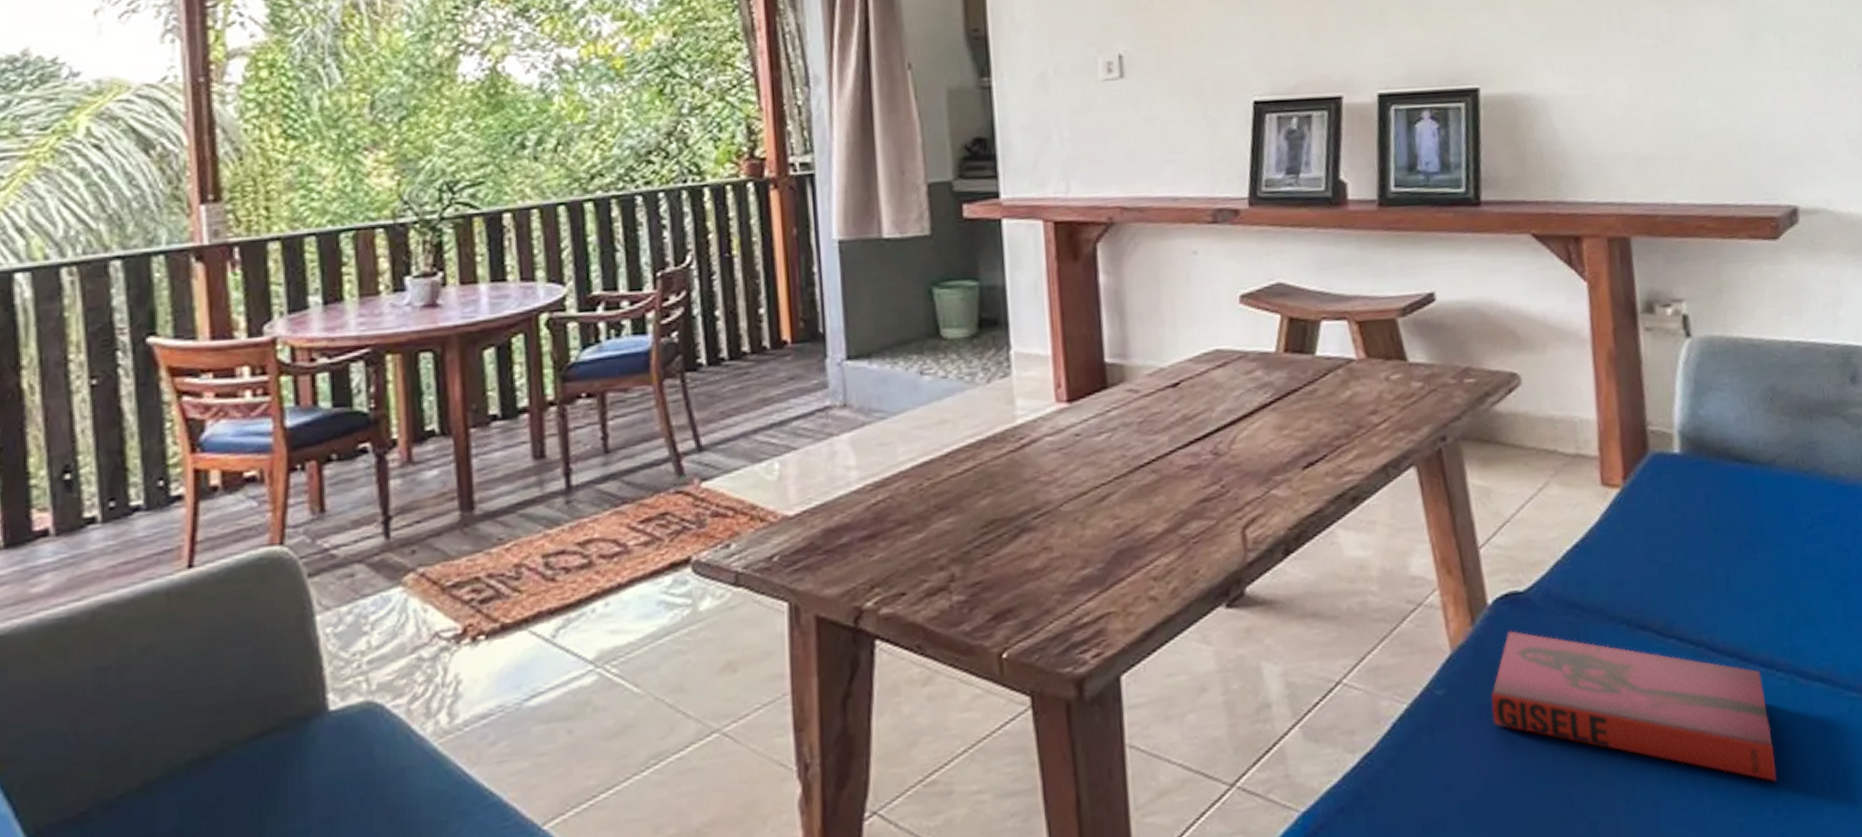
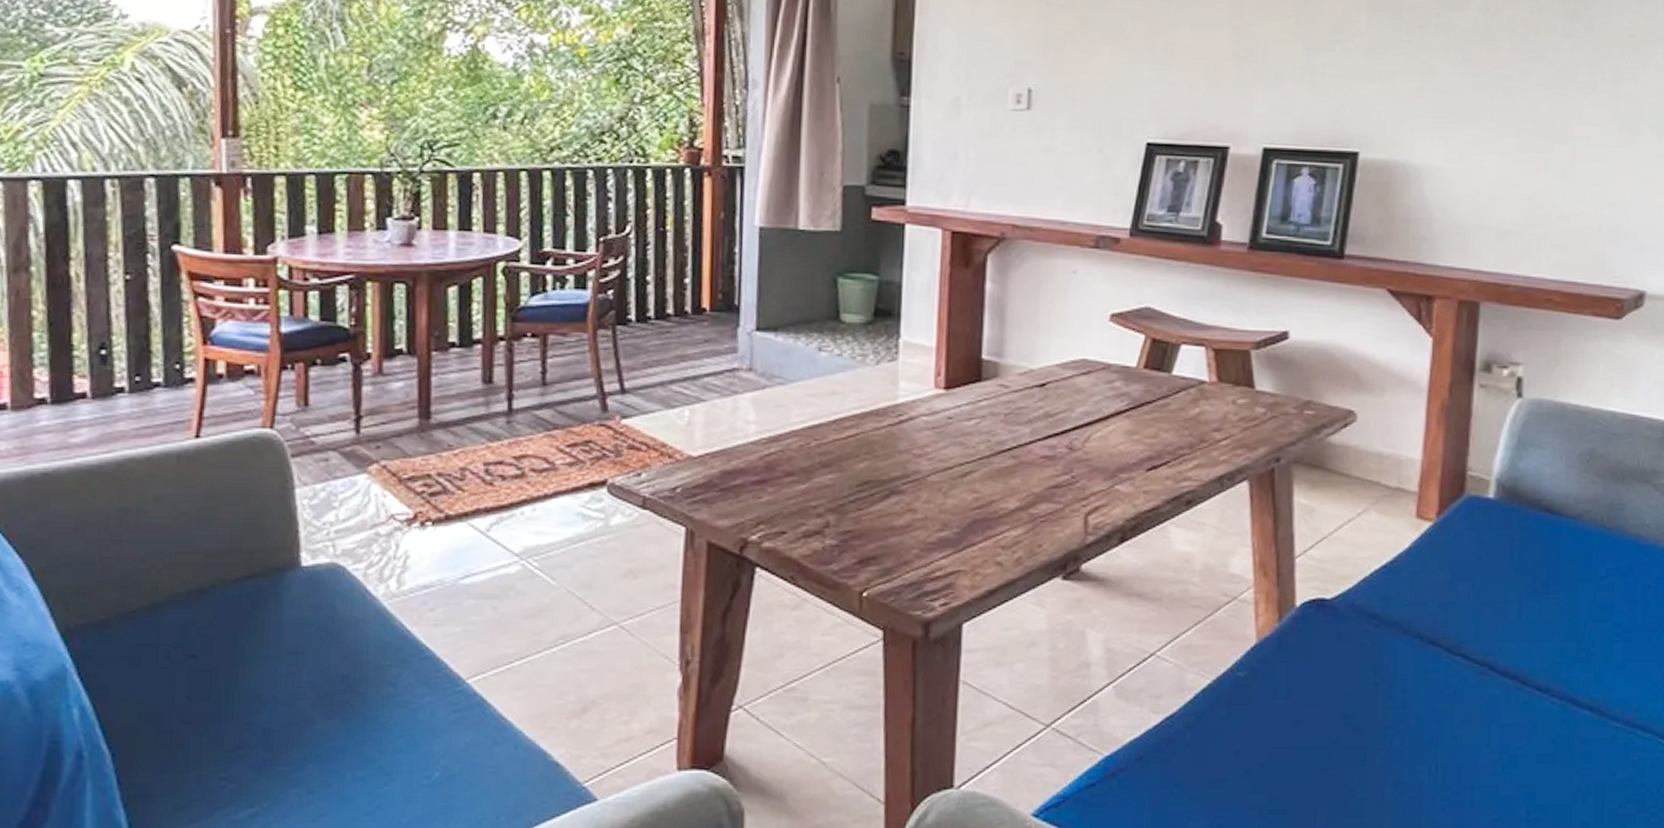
hardback book: present [1491,631,1777,782] -> none [1284,631,1537,788]

